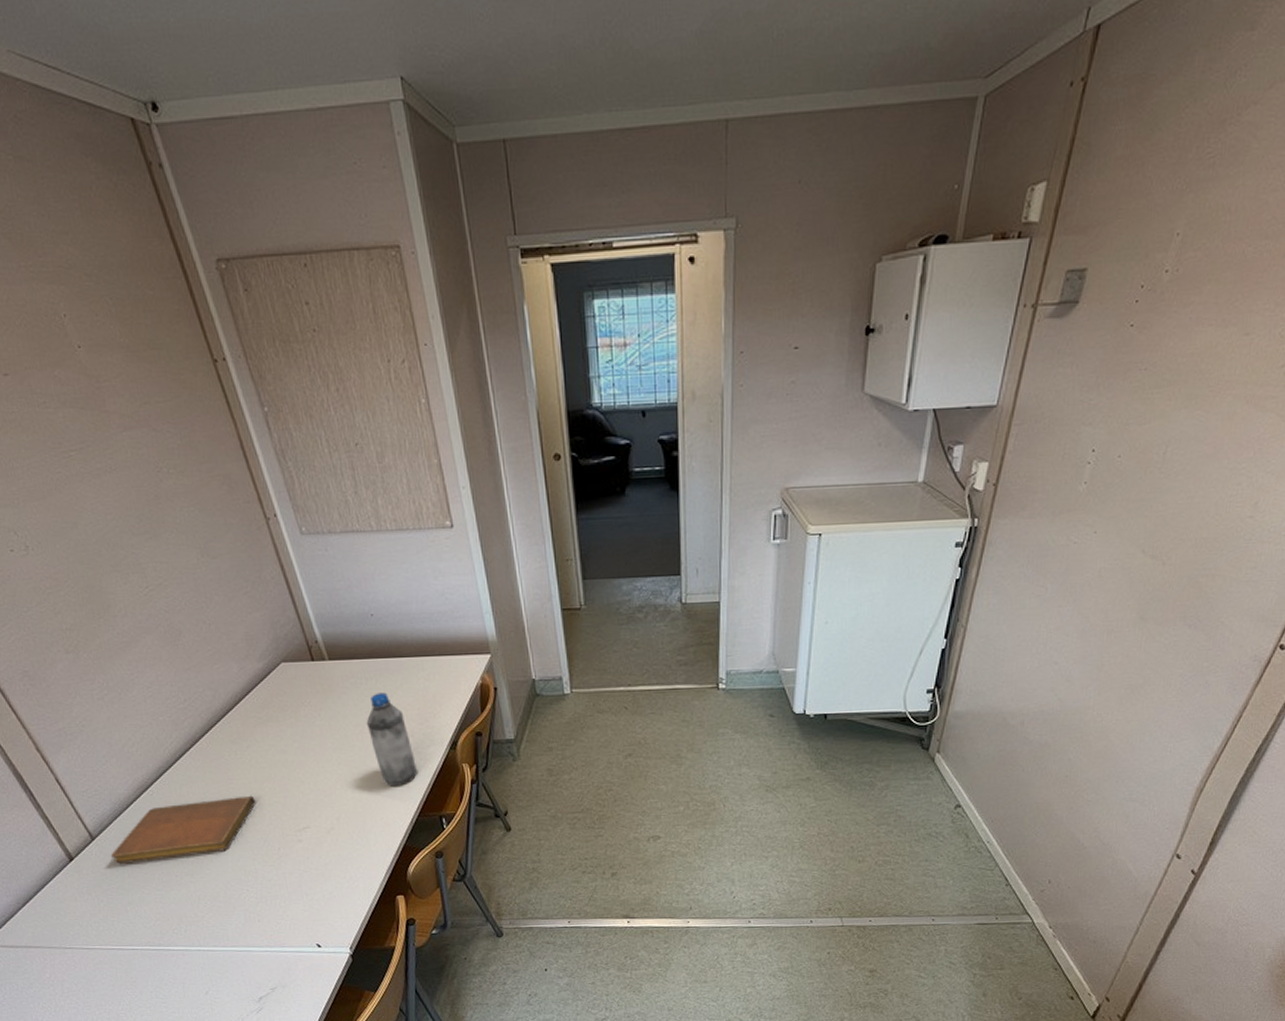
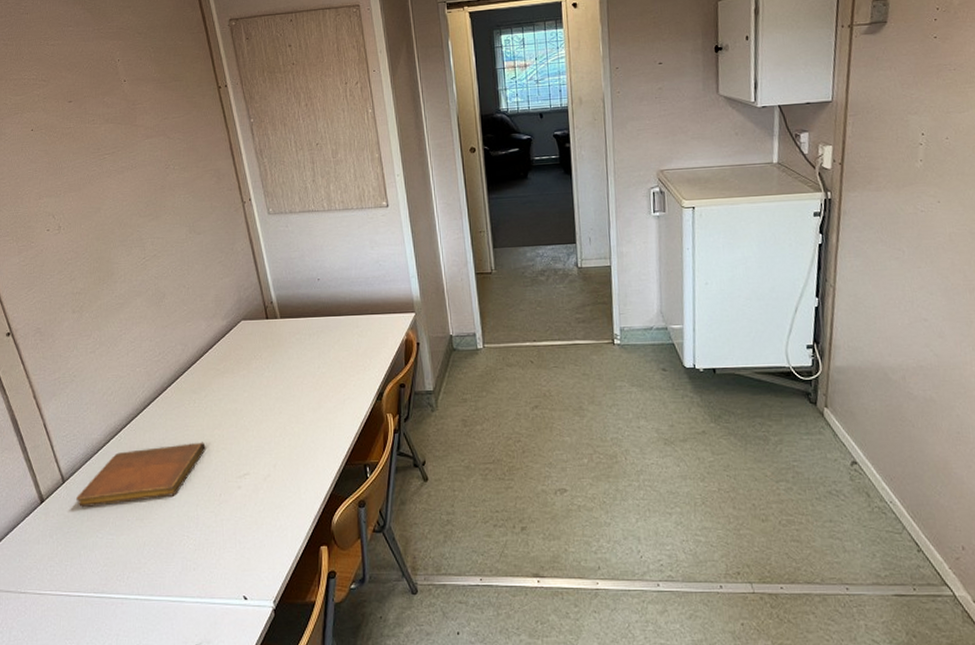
water bottle: present [366,692,418,786] -> none [306,347,348,435]

